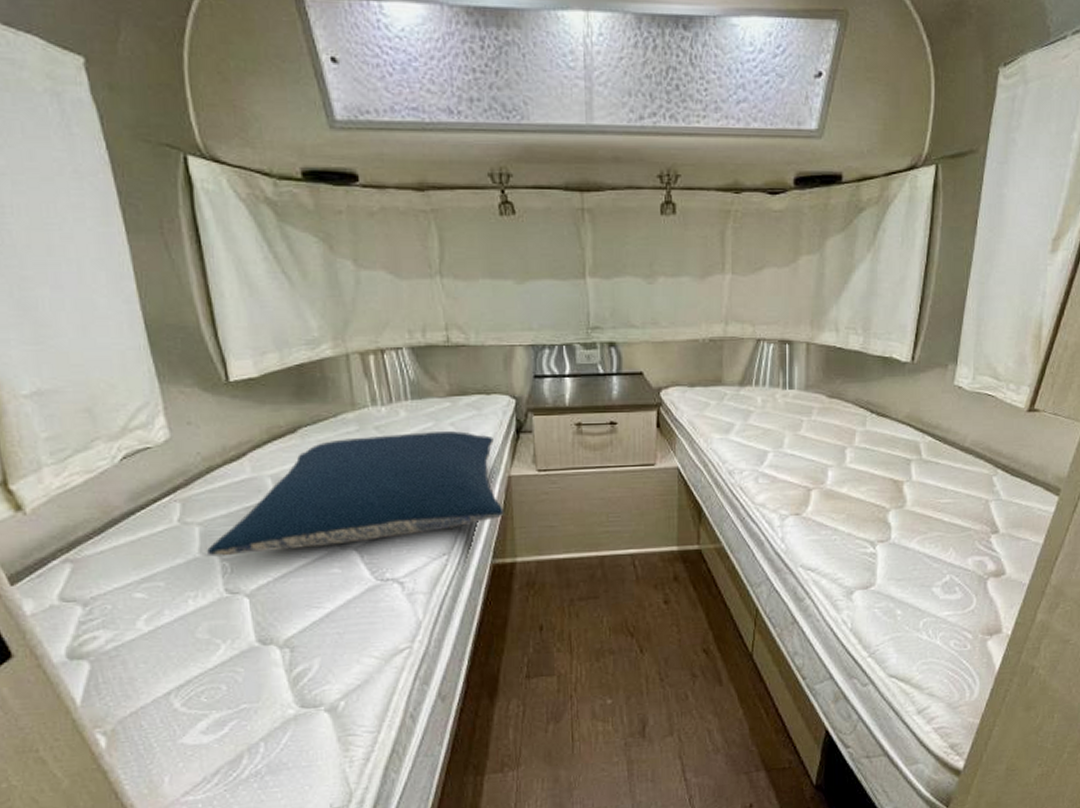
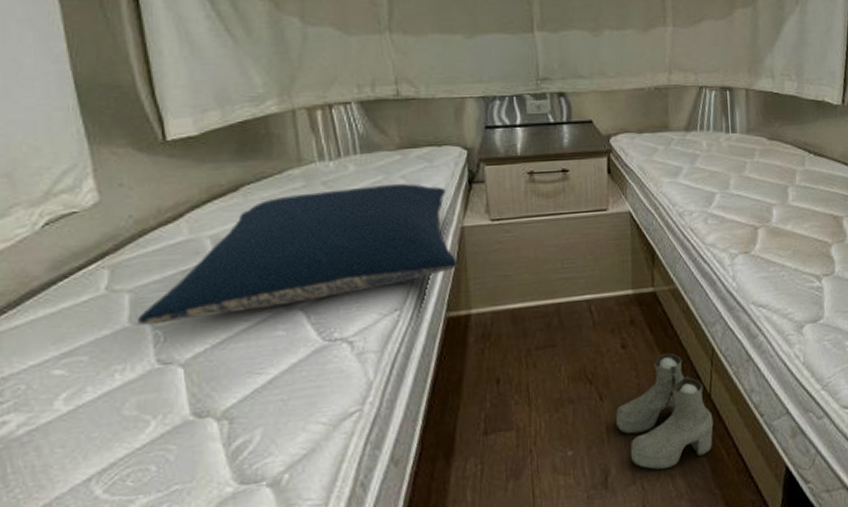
boots: none [655,611,754,724] -> present [615,353,714,470]

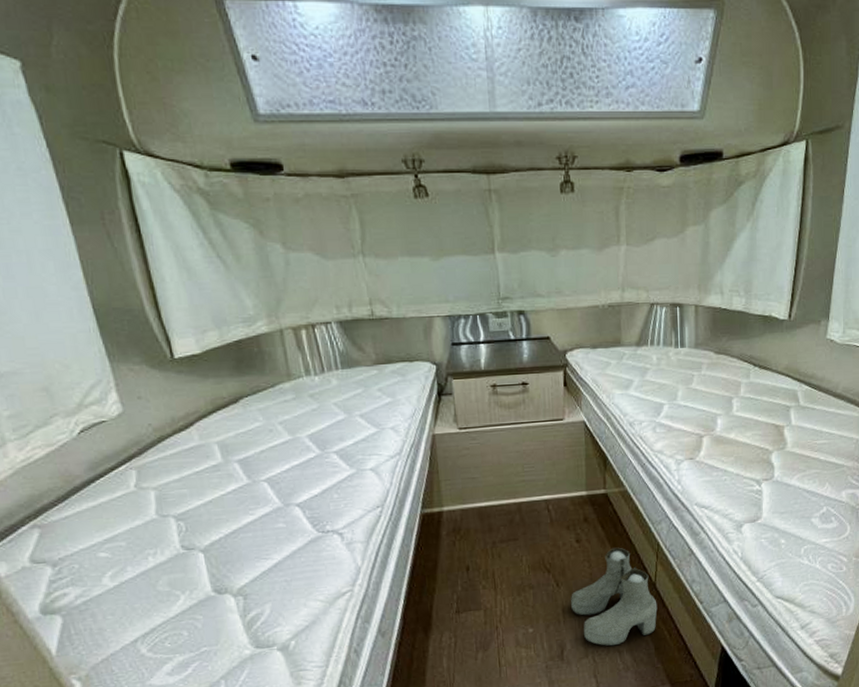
pillow: present [138,183,458,325] -> none [163,396,430,517]

